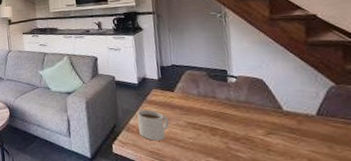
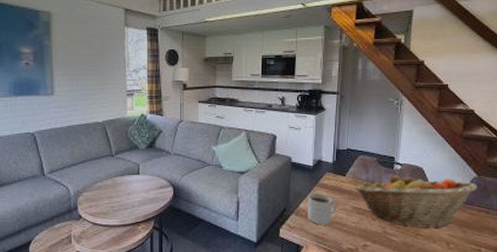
fruit basket: none [185,86,339,144] -> present [354,173,478,228]

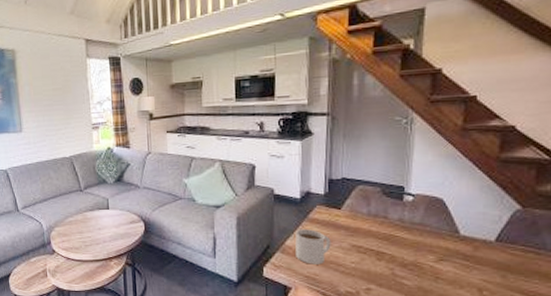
fruit basket: present [354,173,478,228] -> none [352,206,523,271]

